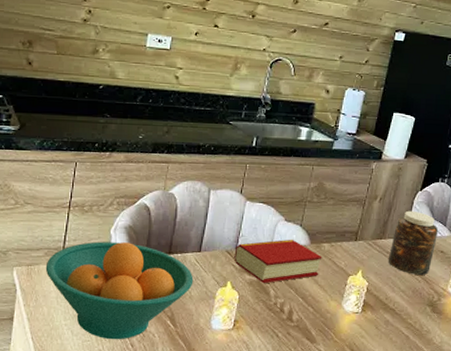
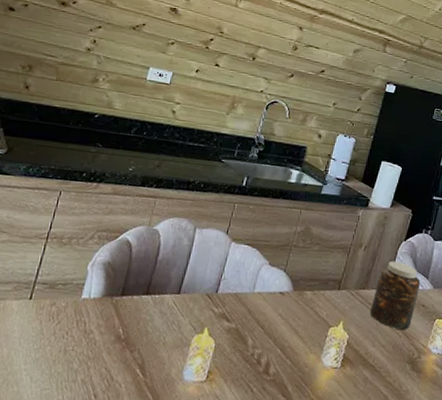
fruit bowl: present [45,241,194,340] -> none [11,277,170,390]
book: present [234,239,322,284] -> none [213,284,304,332]

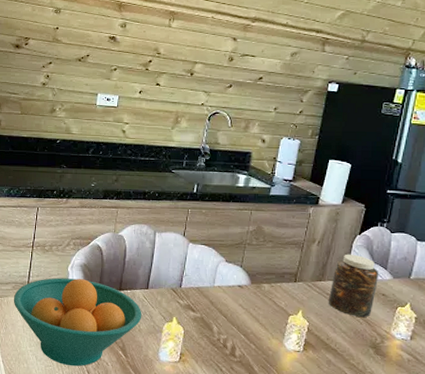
fruit bowl: none [11,277,170,390] -> present [13,277,142,367]

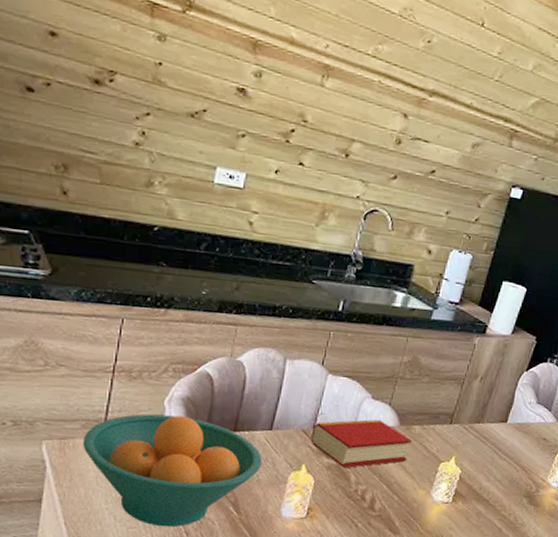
book: none [179,279,263,321] -> present [311,419,412,469]
jar: present [328,254,379,317] -> none [485,392,543,464]

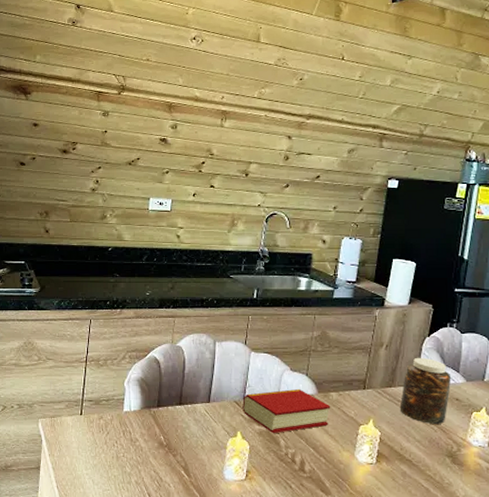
fruit bowl: present [82,414,263,528] -> none [67,394,204,490]
jar: none [485,392,543,464] -> present [399,357,452,424]

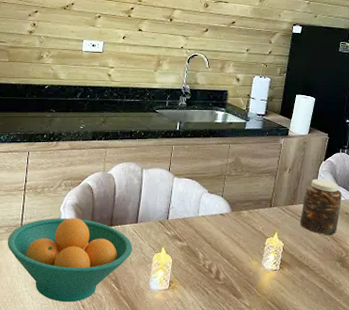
fruit bowl: none [67,394,204,490] -> present [7,218,133,303]
book: present [242,388,331,434] -> none [166,208,242,248]

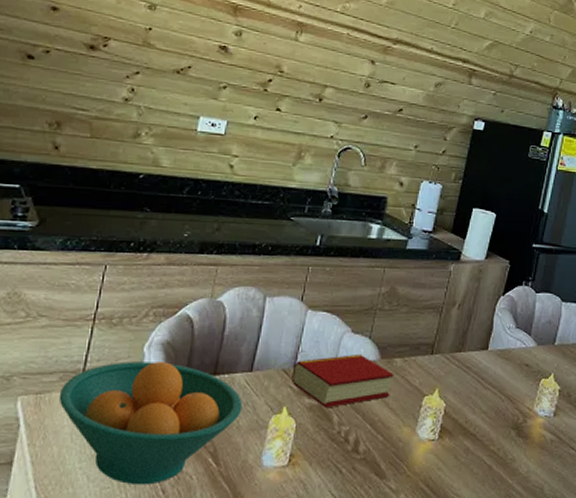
book: none [166,208,242,248] -> present [291,353,394,409]
jar: present [299,178,342,234] -> none [467,318,523,393]

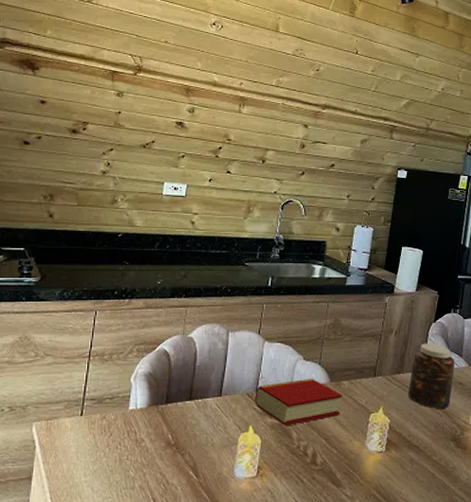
fruit bowl: present [59,361,243,485] -> none [65,390,215,495]
jar: none [467,318,523,393] -> present [408,343,455,409]

